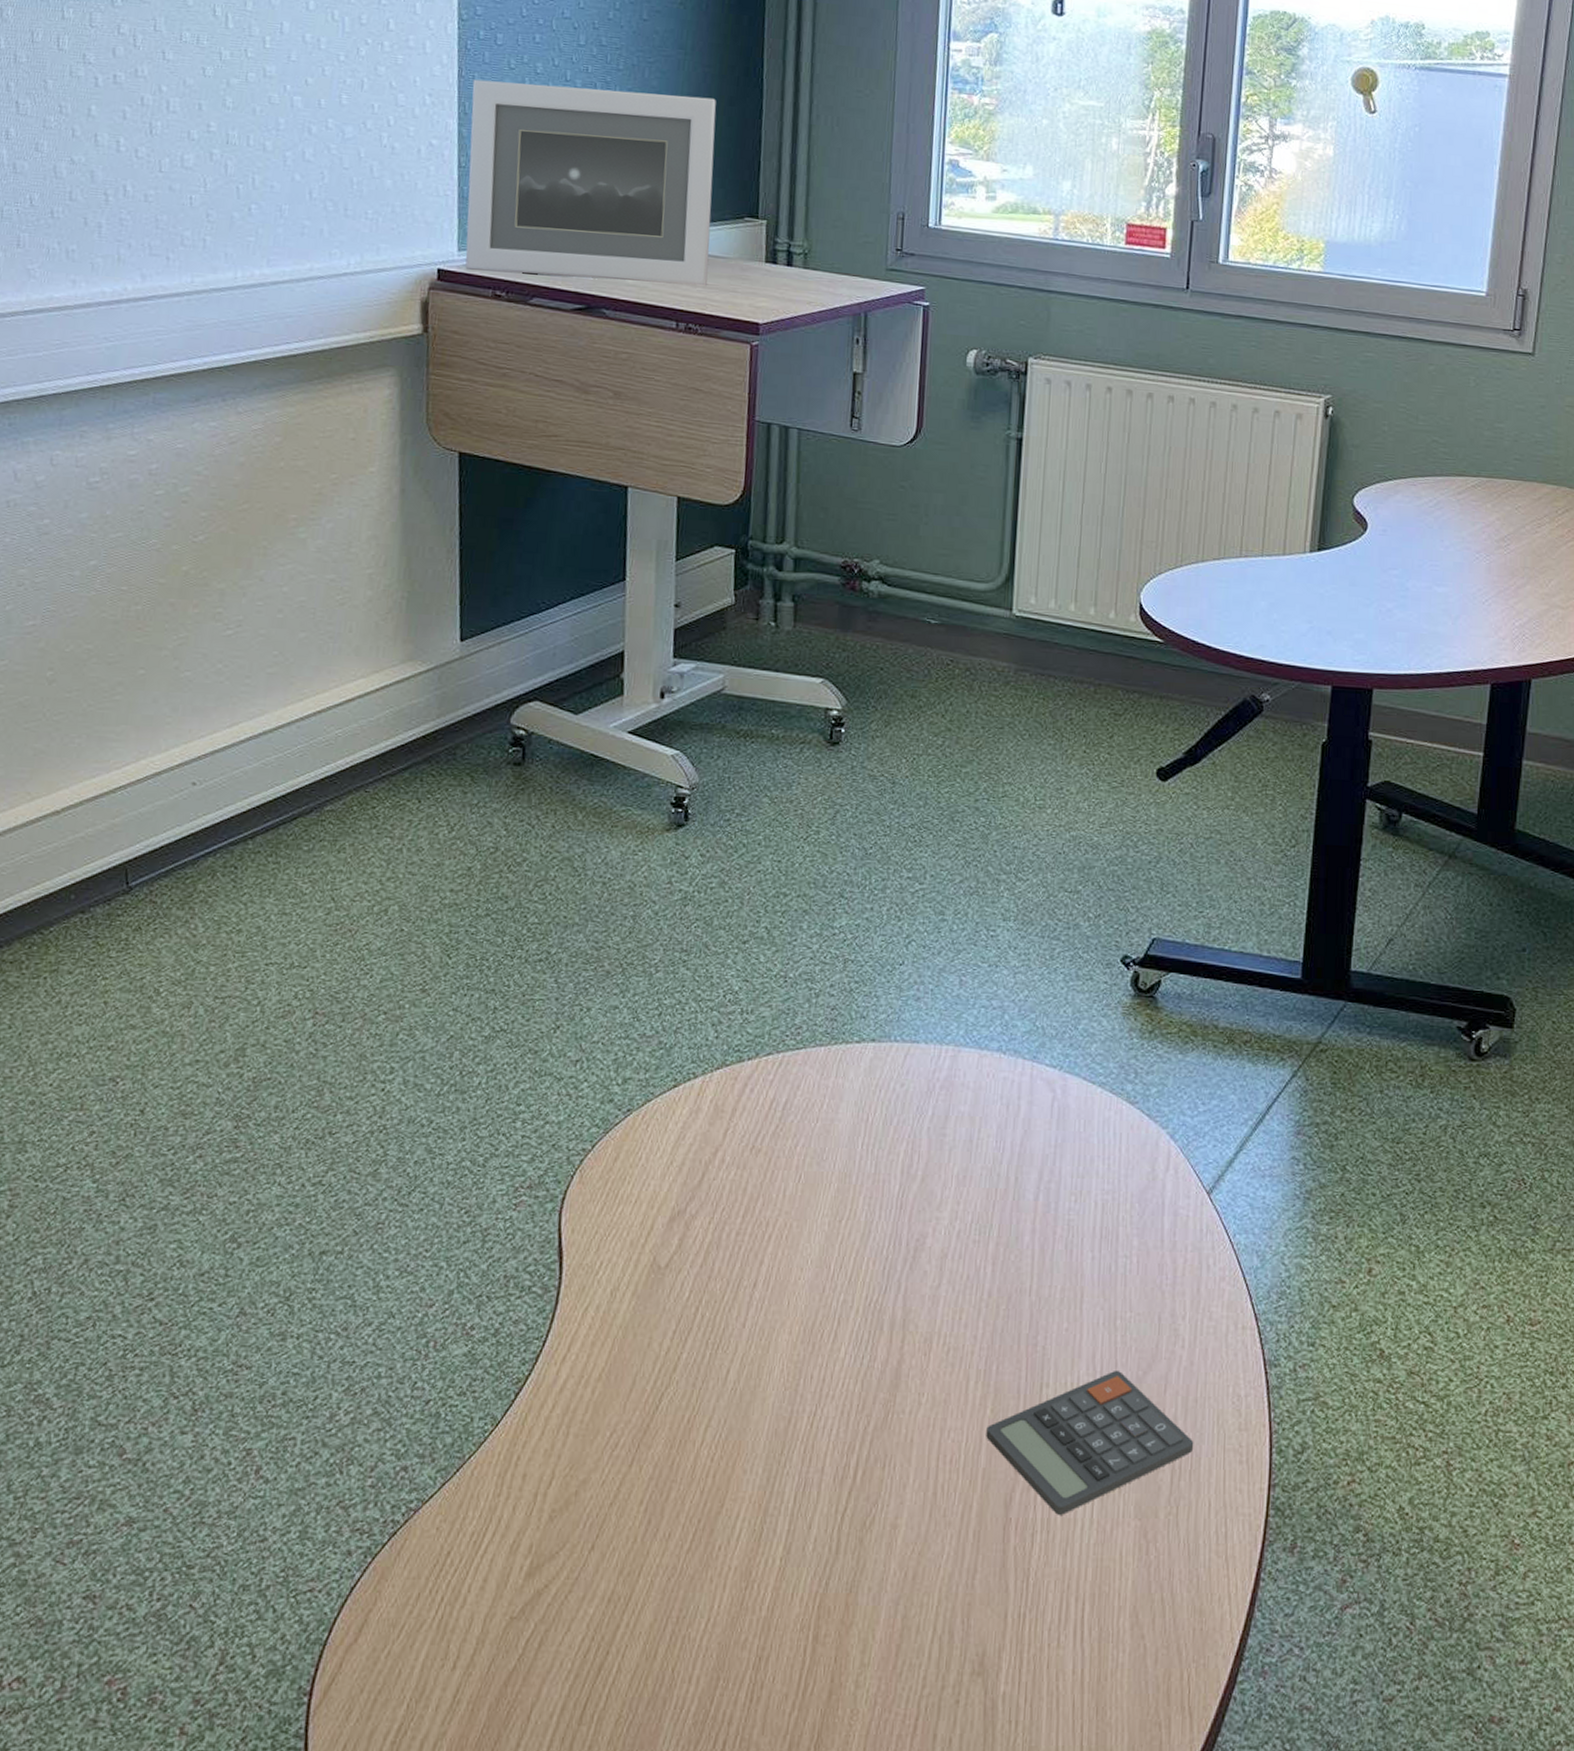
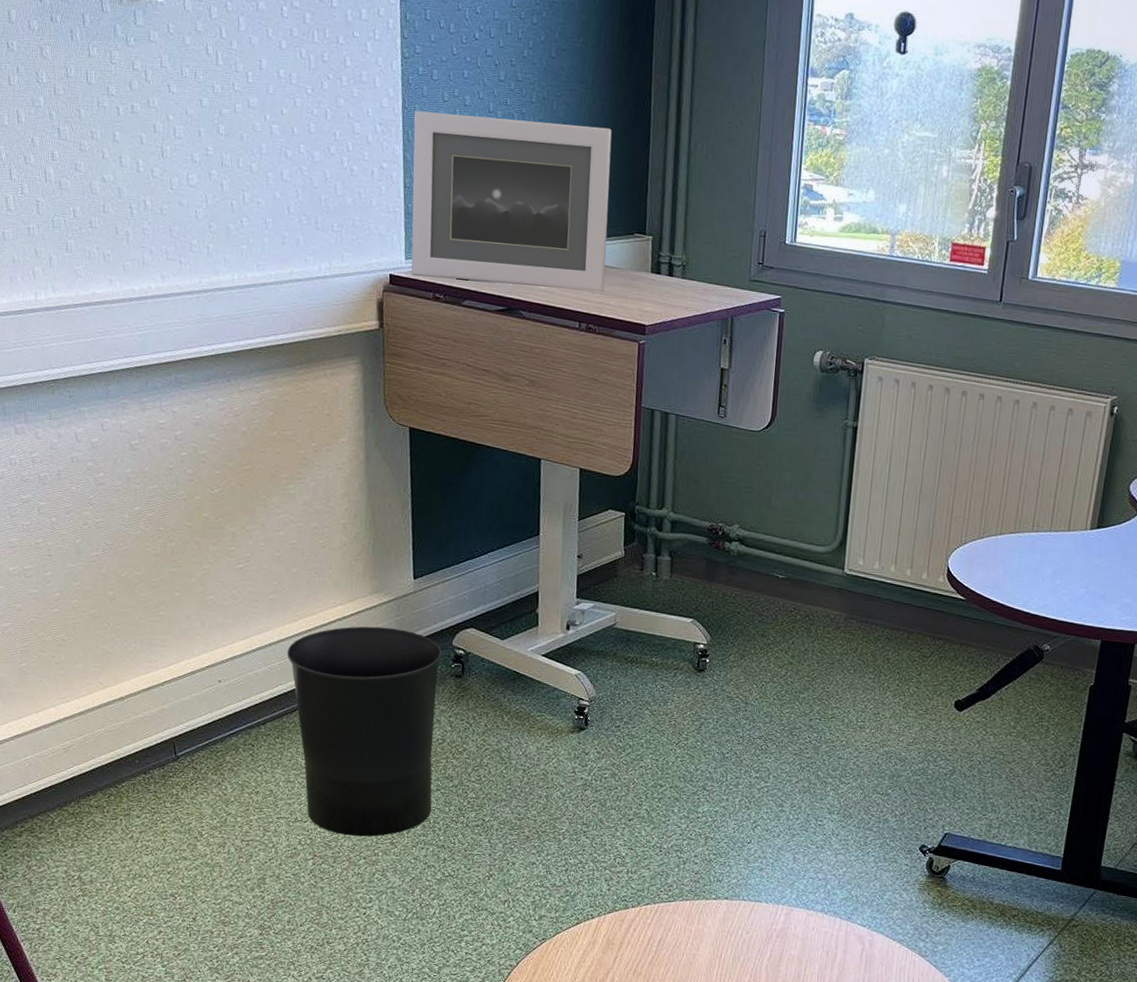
waste bin: none [287,704,496,984] -> present [287,626,442,837]

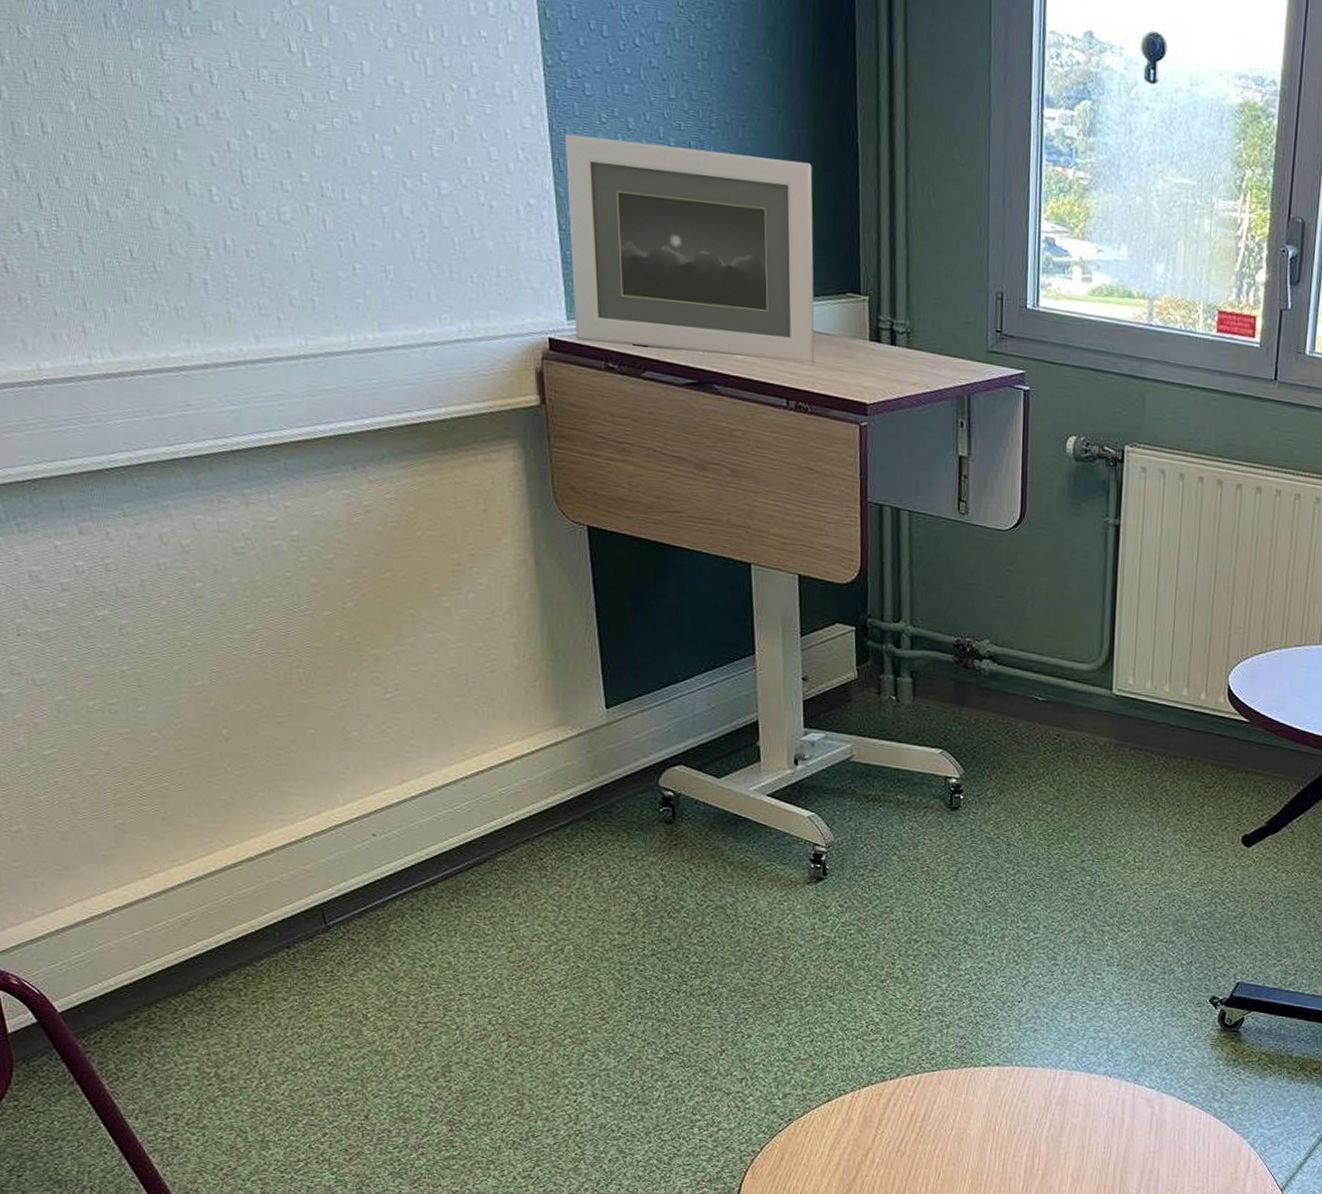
waste bin: present [287,626,442,837] -> none [455,765,647,1013]

